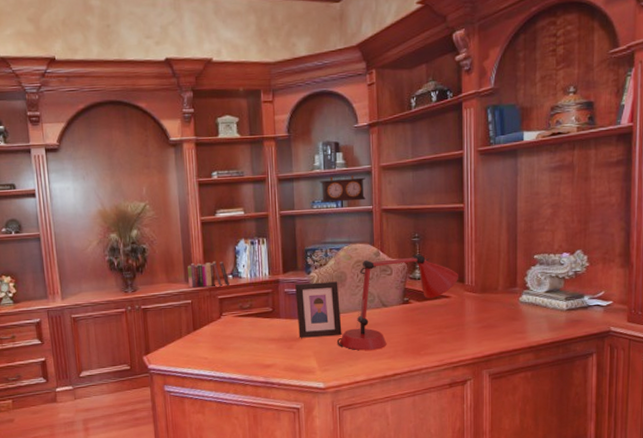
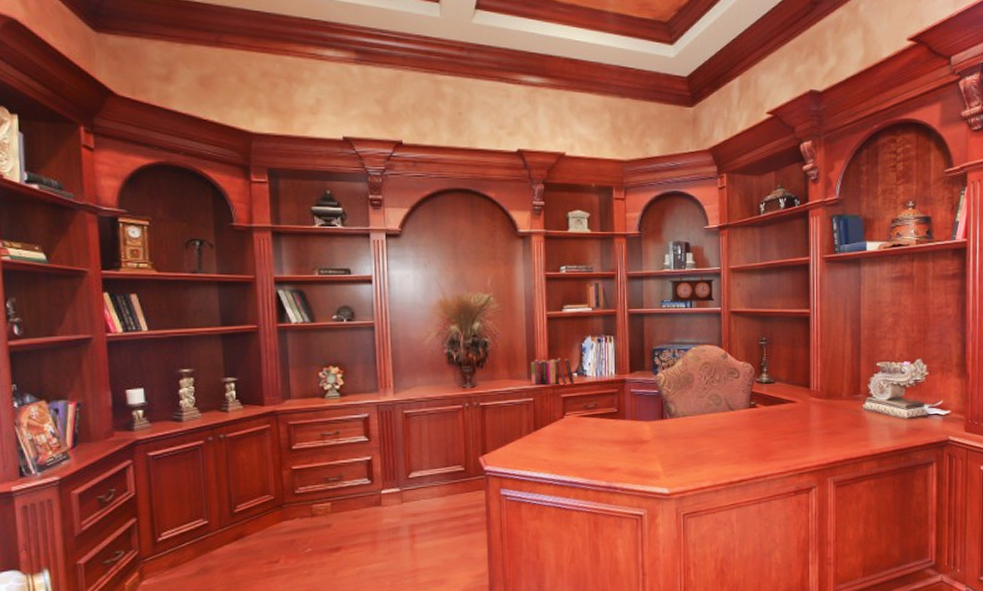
books: none [238,186,262,212] -> present [586,282,610,309]
picture frame: present [295,281,342,338] -> none [642,383,688,441]
desk lamp: present [336,254,459,351] -> none [682,358,805,455]

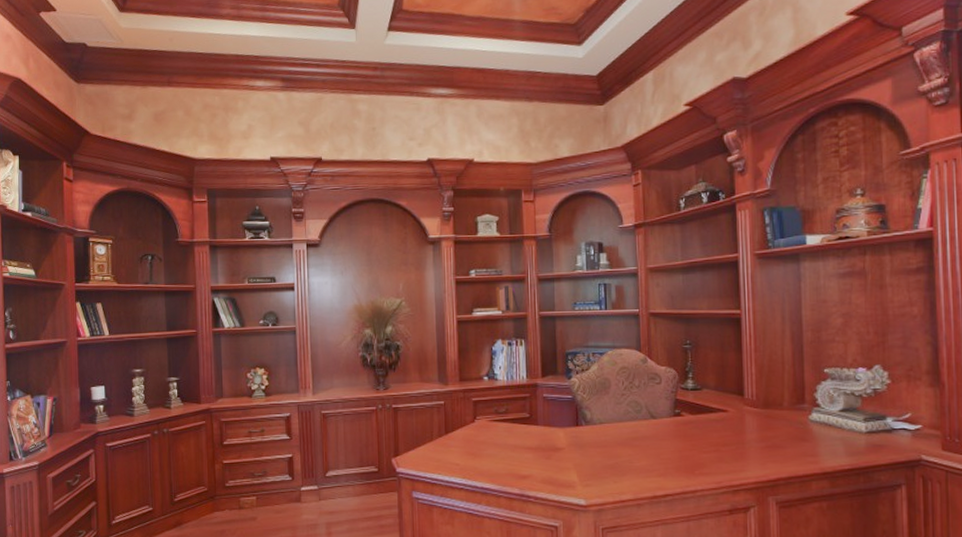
books: present [531,358,574,386] -> none [442,361,485,389]
clock: present [669,276,715,302] -> none [581,277,632,305]

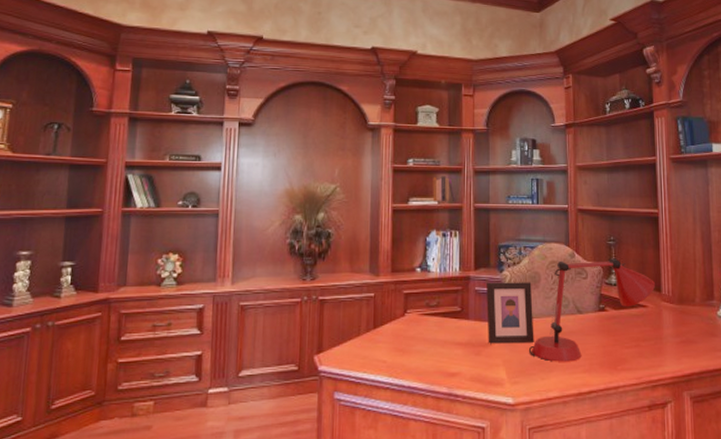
picture frame: none [555,388,606,448] -> present [487,282,534,344]
desk lamp: none [599,362,738,466] -> present [528,258,656,362]

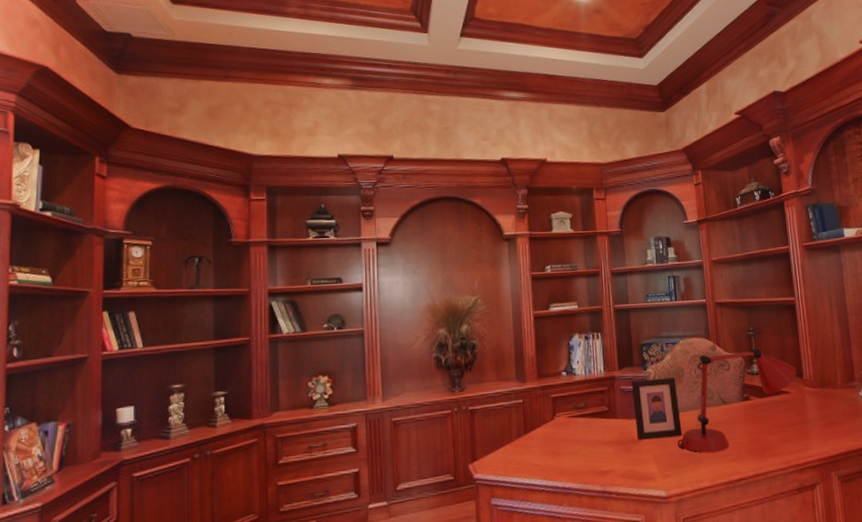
books: present [432,176,456,202] -> none [571,280,596,306]

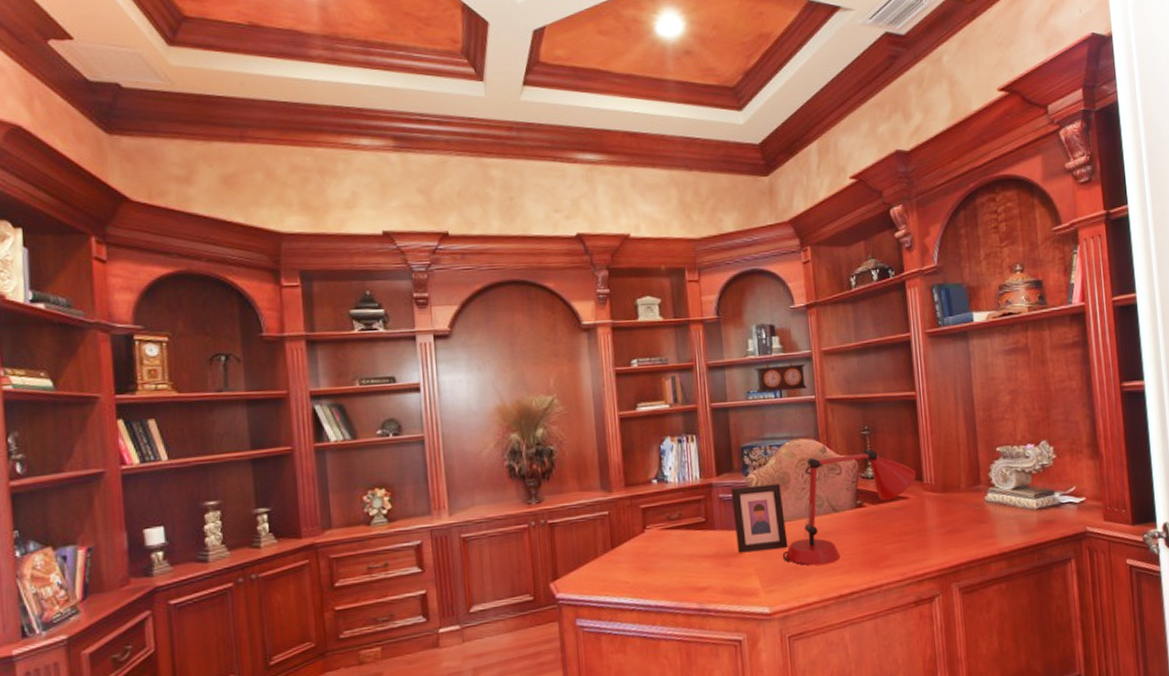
books: none [571,280,596,306] -> present [661,375,690,406]
clock: none [652,269,699,297] -> present [754,361,807,393]

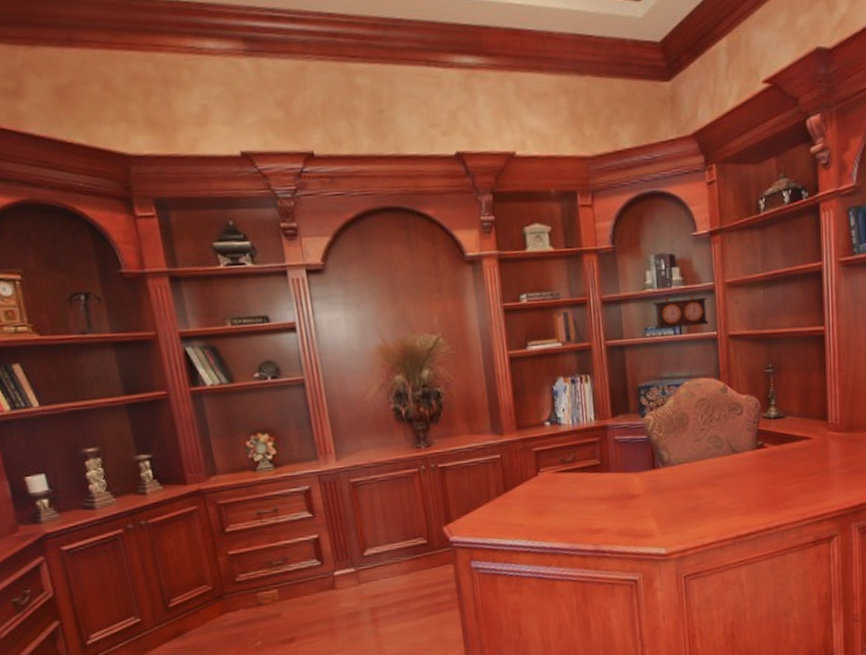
picture frame: present [731,483,788,553] -> none [627,424,686,496]
desk lamp: present [782,449,917,566] -> none [679,388,821,507]

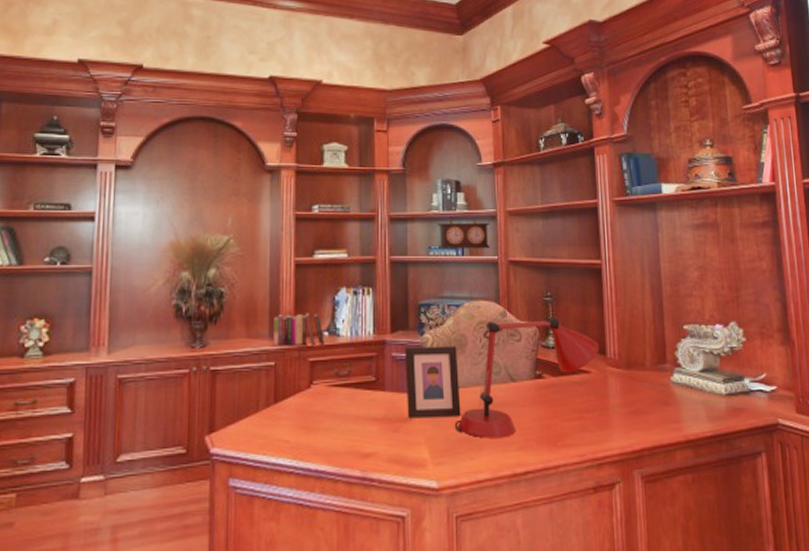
books: none [494,404,547,440] -> present [273,313,324,347]
books: present [553,311,583,344] -> none [341,224,369,255]
picture frame: none [627,424,686,496] -> present [405,346,461,419]
desk lamp: none [679,388,821,507] -> present [454,317,600,439]

